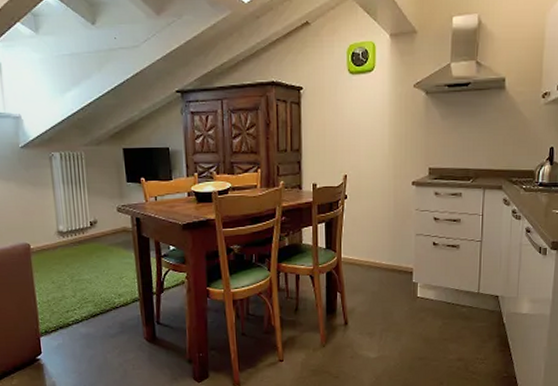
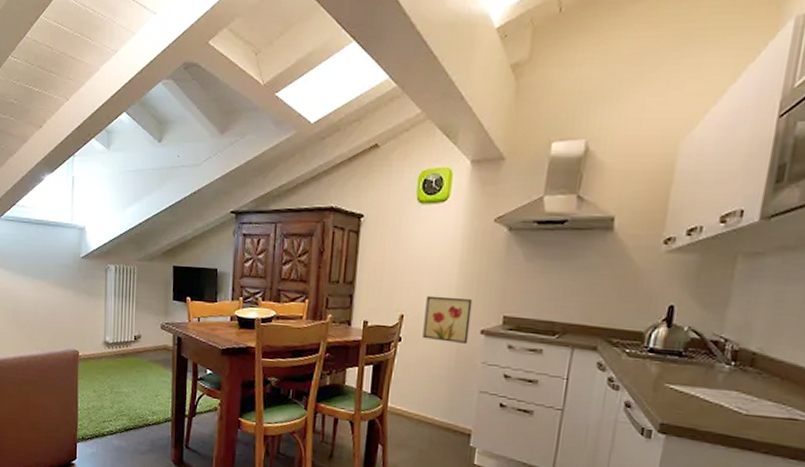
wall art: none [365,155,403,195] -> present [422,295,473,344]

